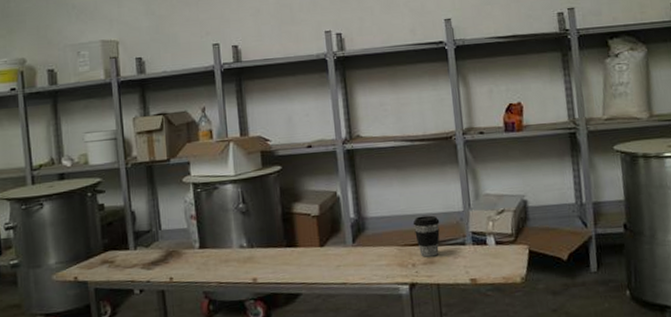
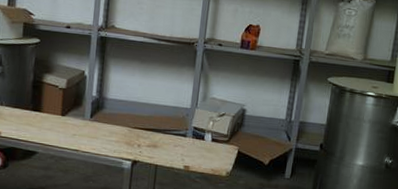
coffee cup: present [412,215,440,257] -> none [145,105,169,142]

